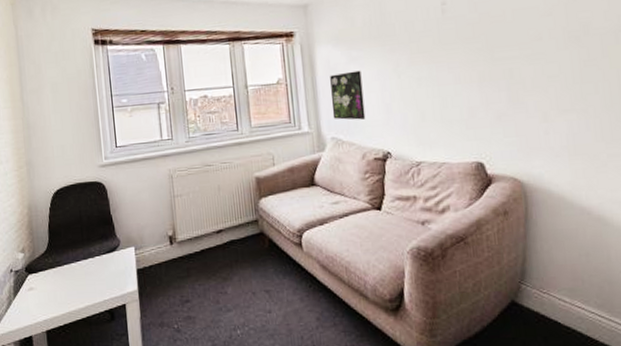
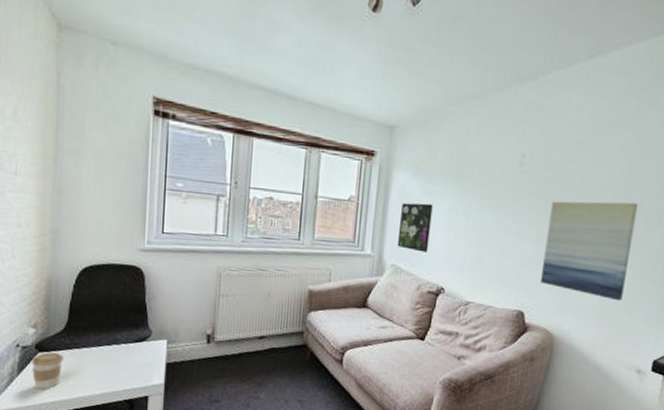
coffee cup: none [23,273,50,310] -> present [31,352,64,390]
wall art: none [486,23,596,133] -> present [541,201,638,301]

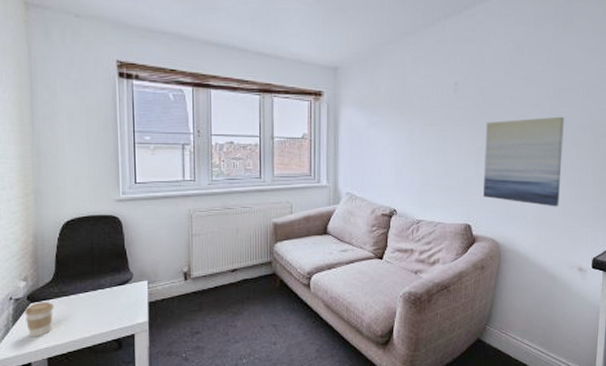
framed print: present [397,202,433,253] -> none [350,134,379,179]

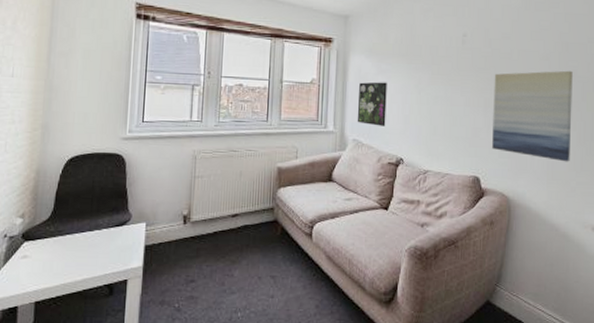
coffee cup: present [24,302,54,338] -> none [17,241,48,279]
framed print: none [350,134,379,179] -> present [357,82,387,126]

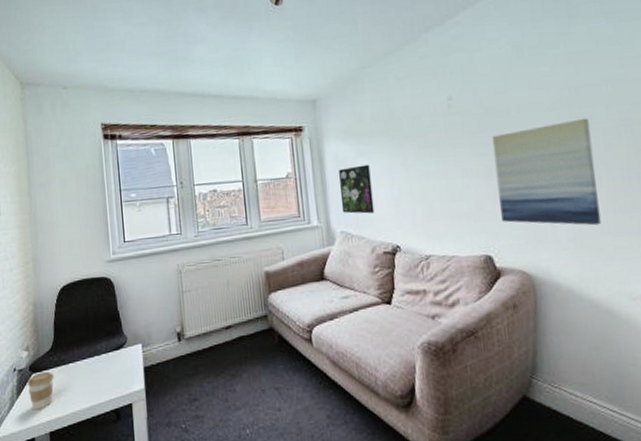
coffee cup: none [17,241,48,279] -> present [27,372,54,411]

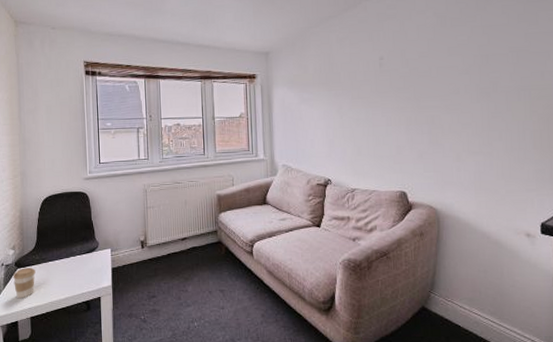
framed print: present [339,164,375,214] -> none [284,110,312,151]
wall art: present [491,118,601,226] -> none [414,82,498,172]

